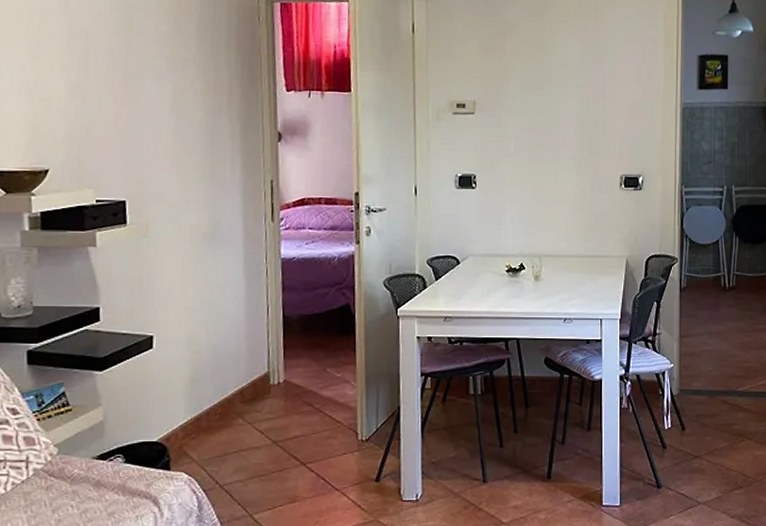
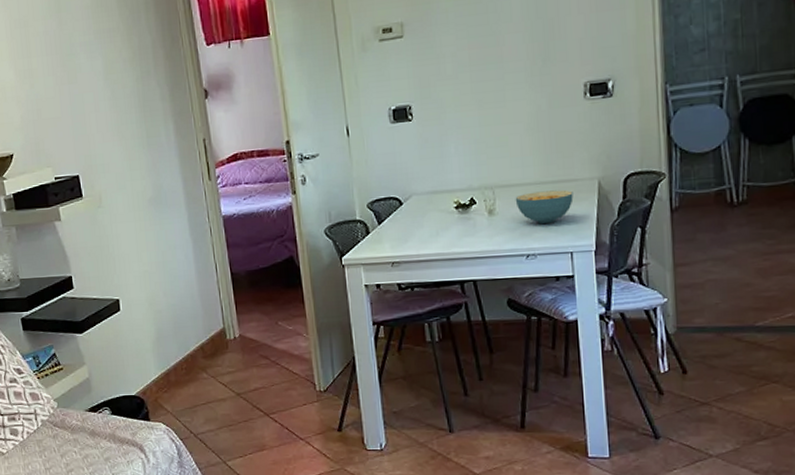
cereal bowl: none [558,263,606,293] -> present [515,190,574,224]

